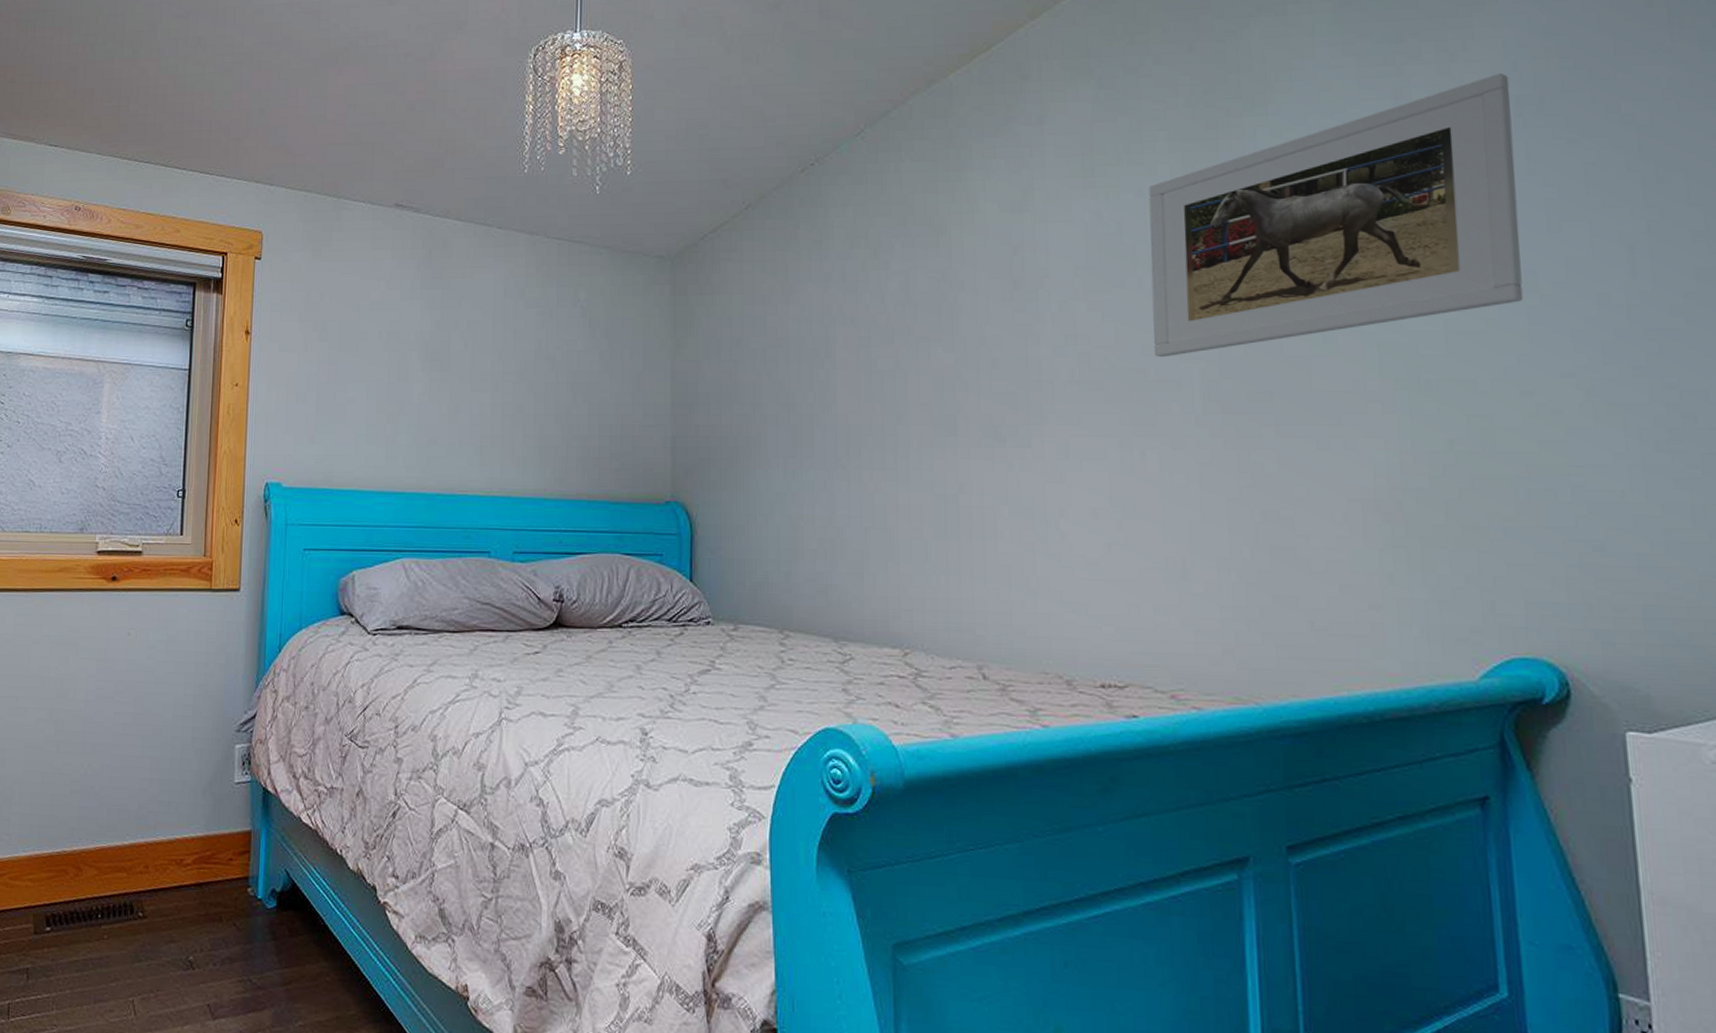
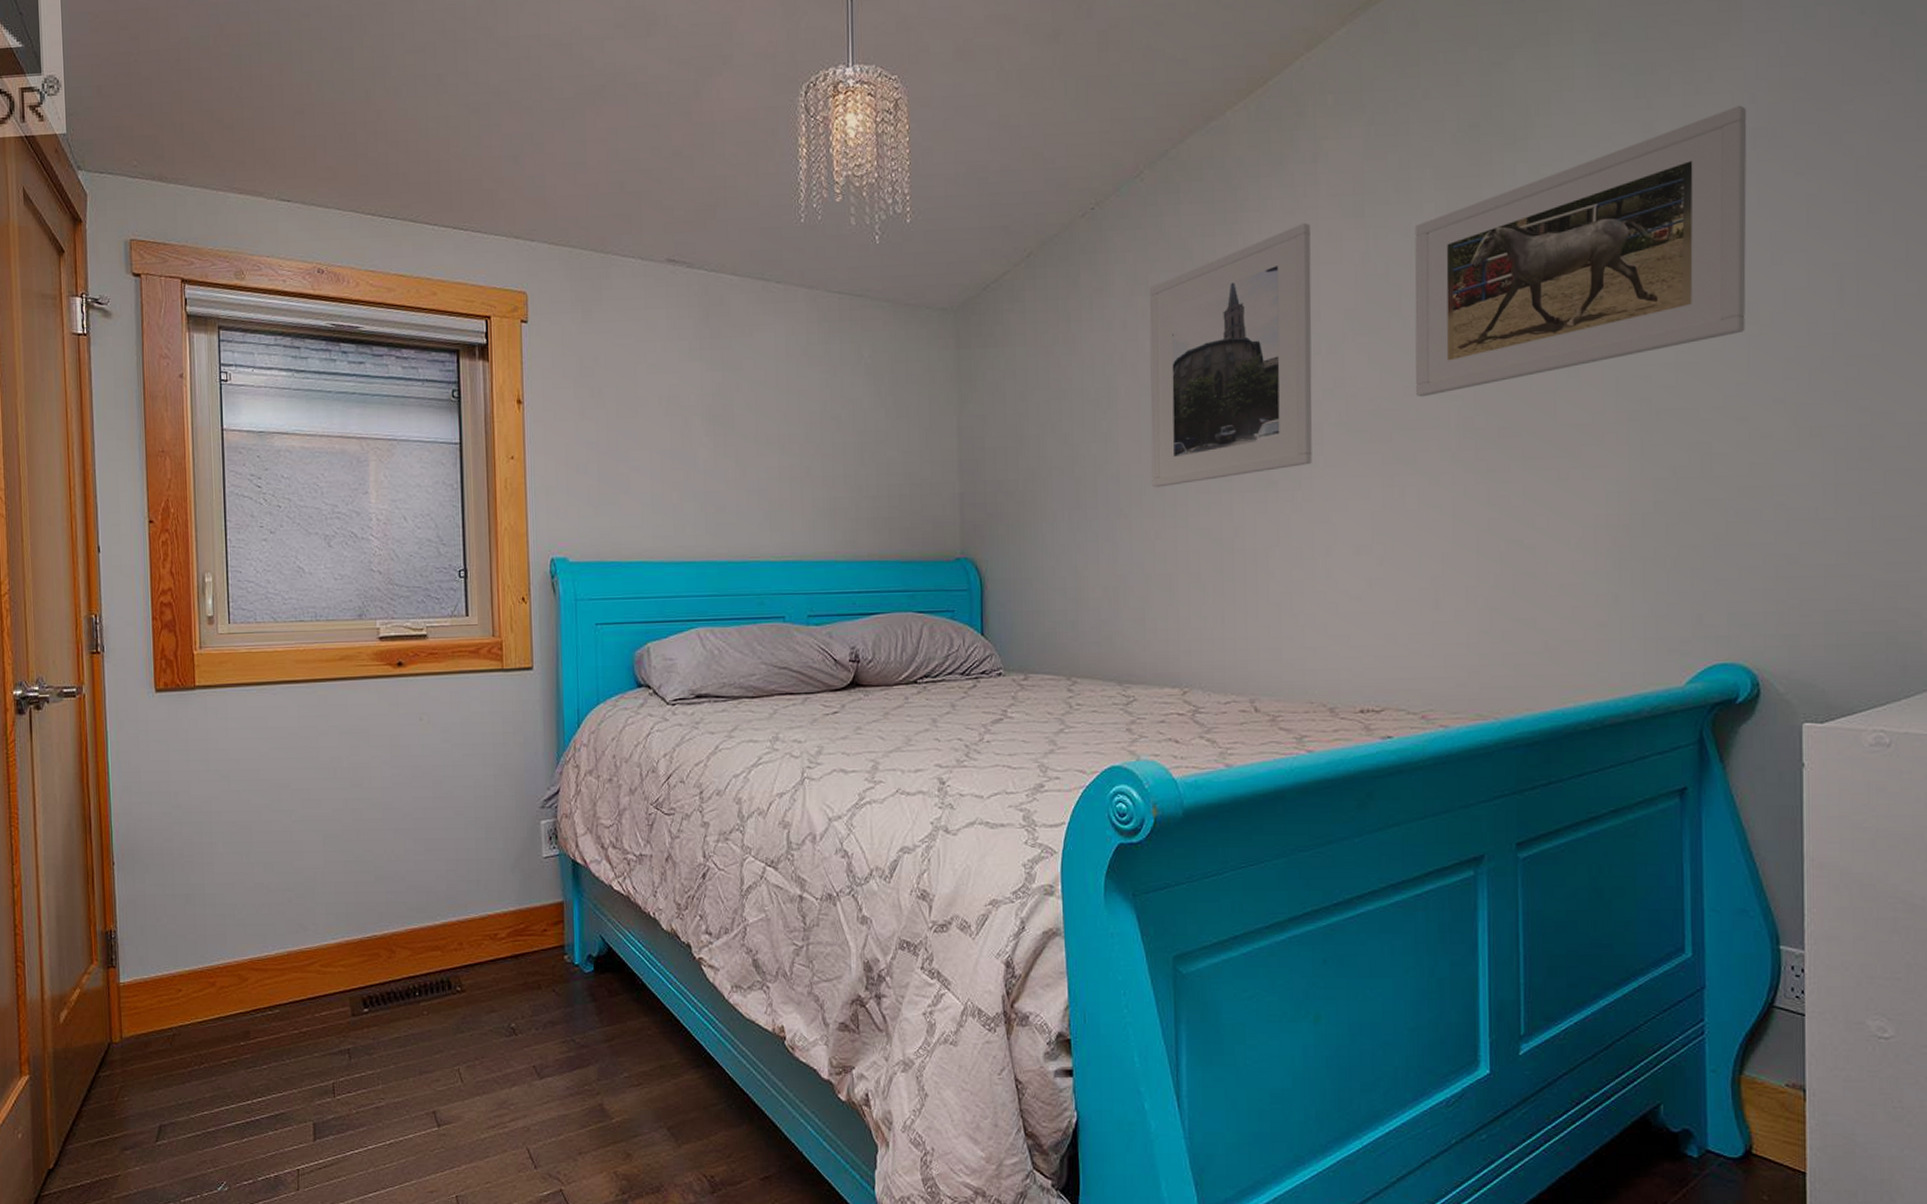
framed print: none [869,182,1043,439] -> present [1149,223,1312,488]

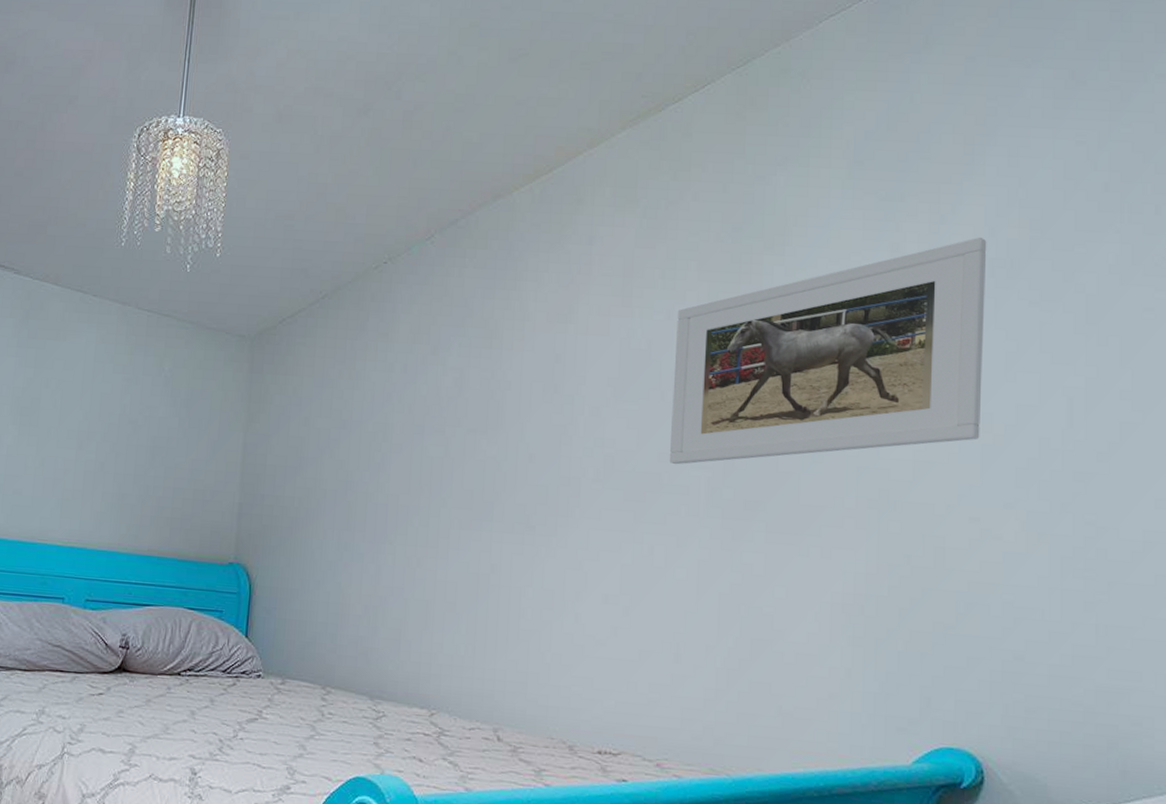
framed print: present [1149,223,1312,488] -> none [418,297,582,520]

